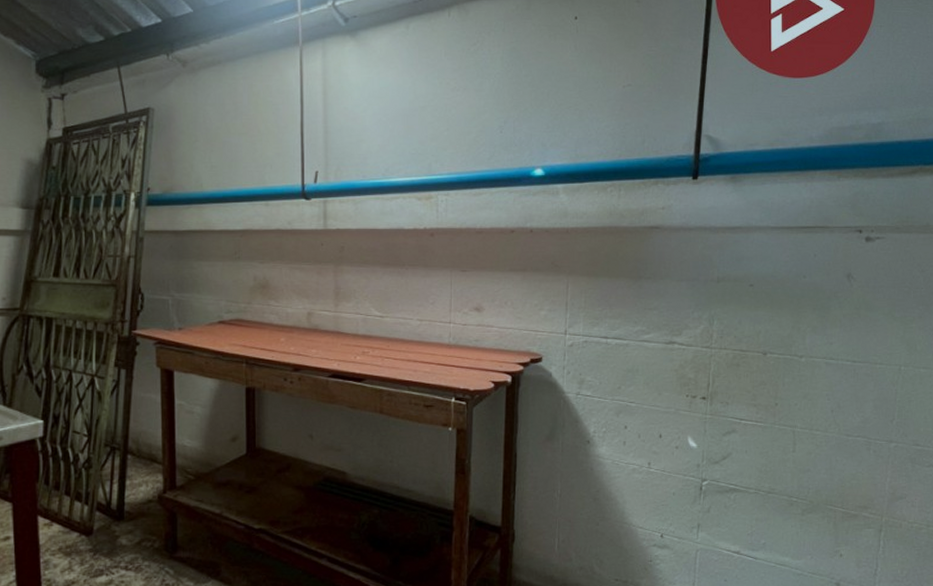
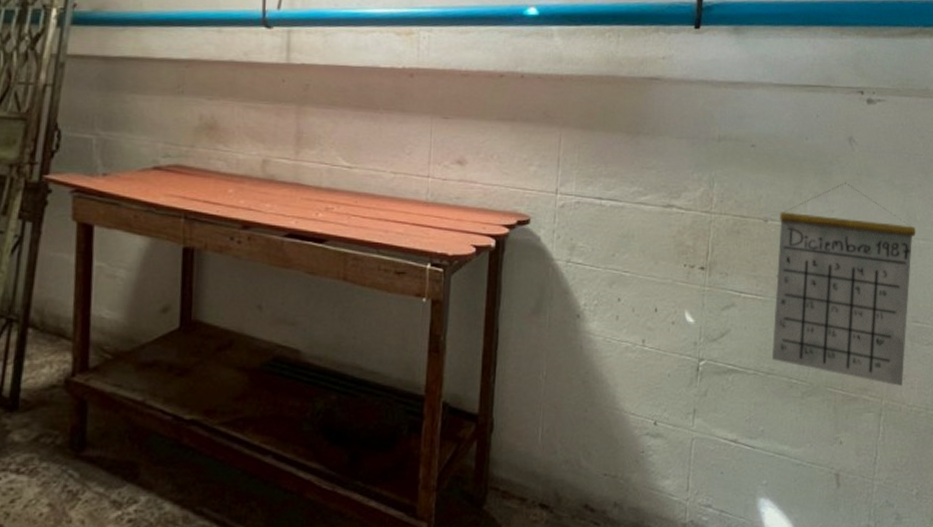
calendar: none [773,317,917,505] -> present [772,183,916,387]

